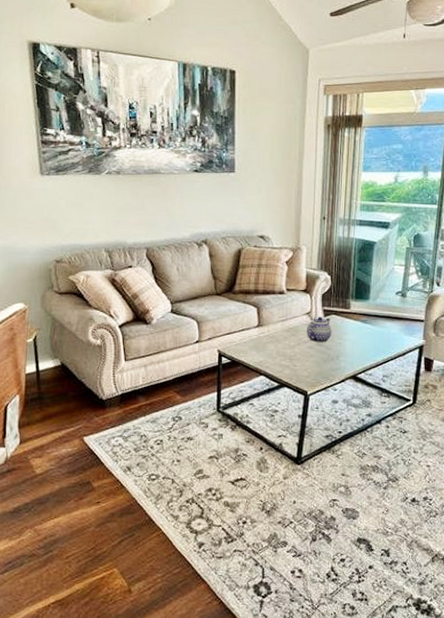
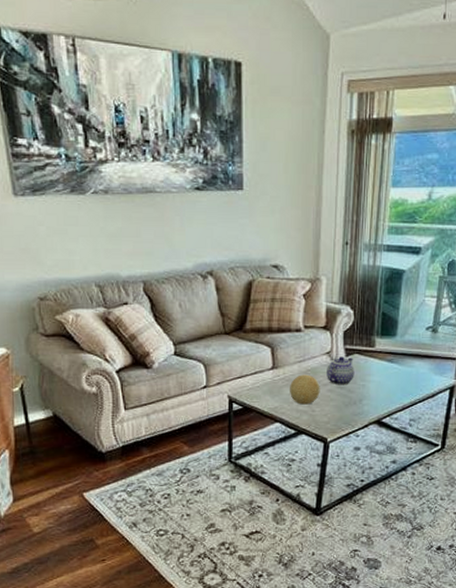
decorative ball: none [273,332,301,360] -> present [290,374,320,405]

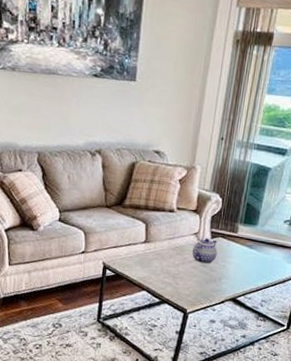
decorative ball: present [290,374,320,405] -> none [158,250,186,278]

